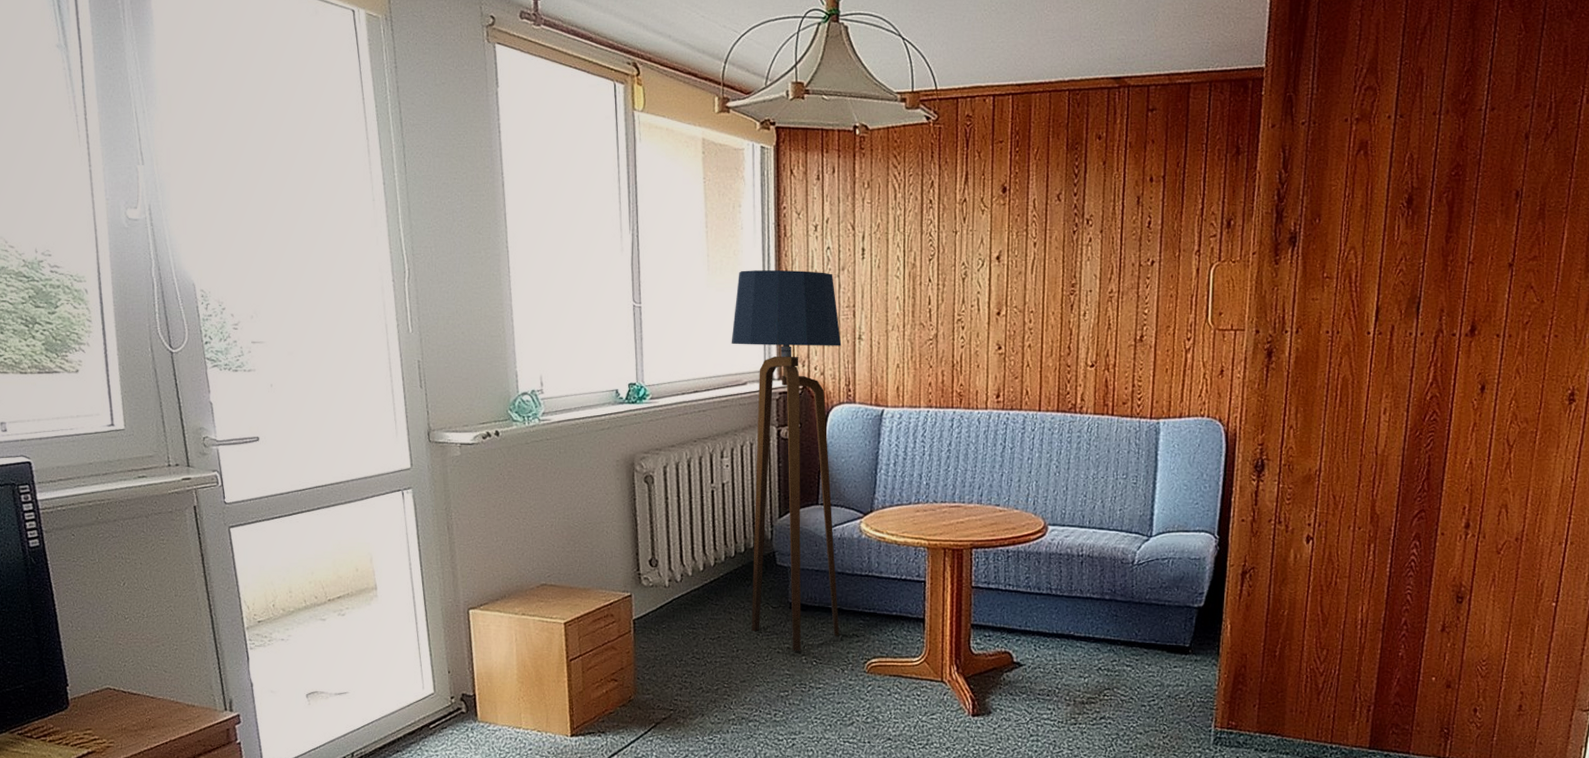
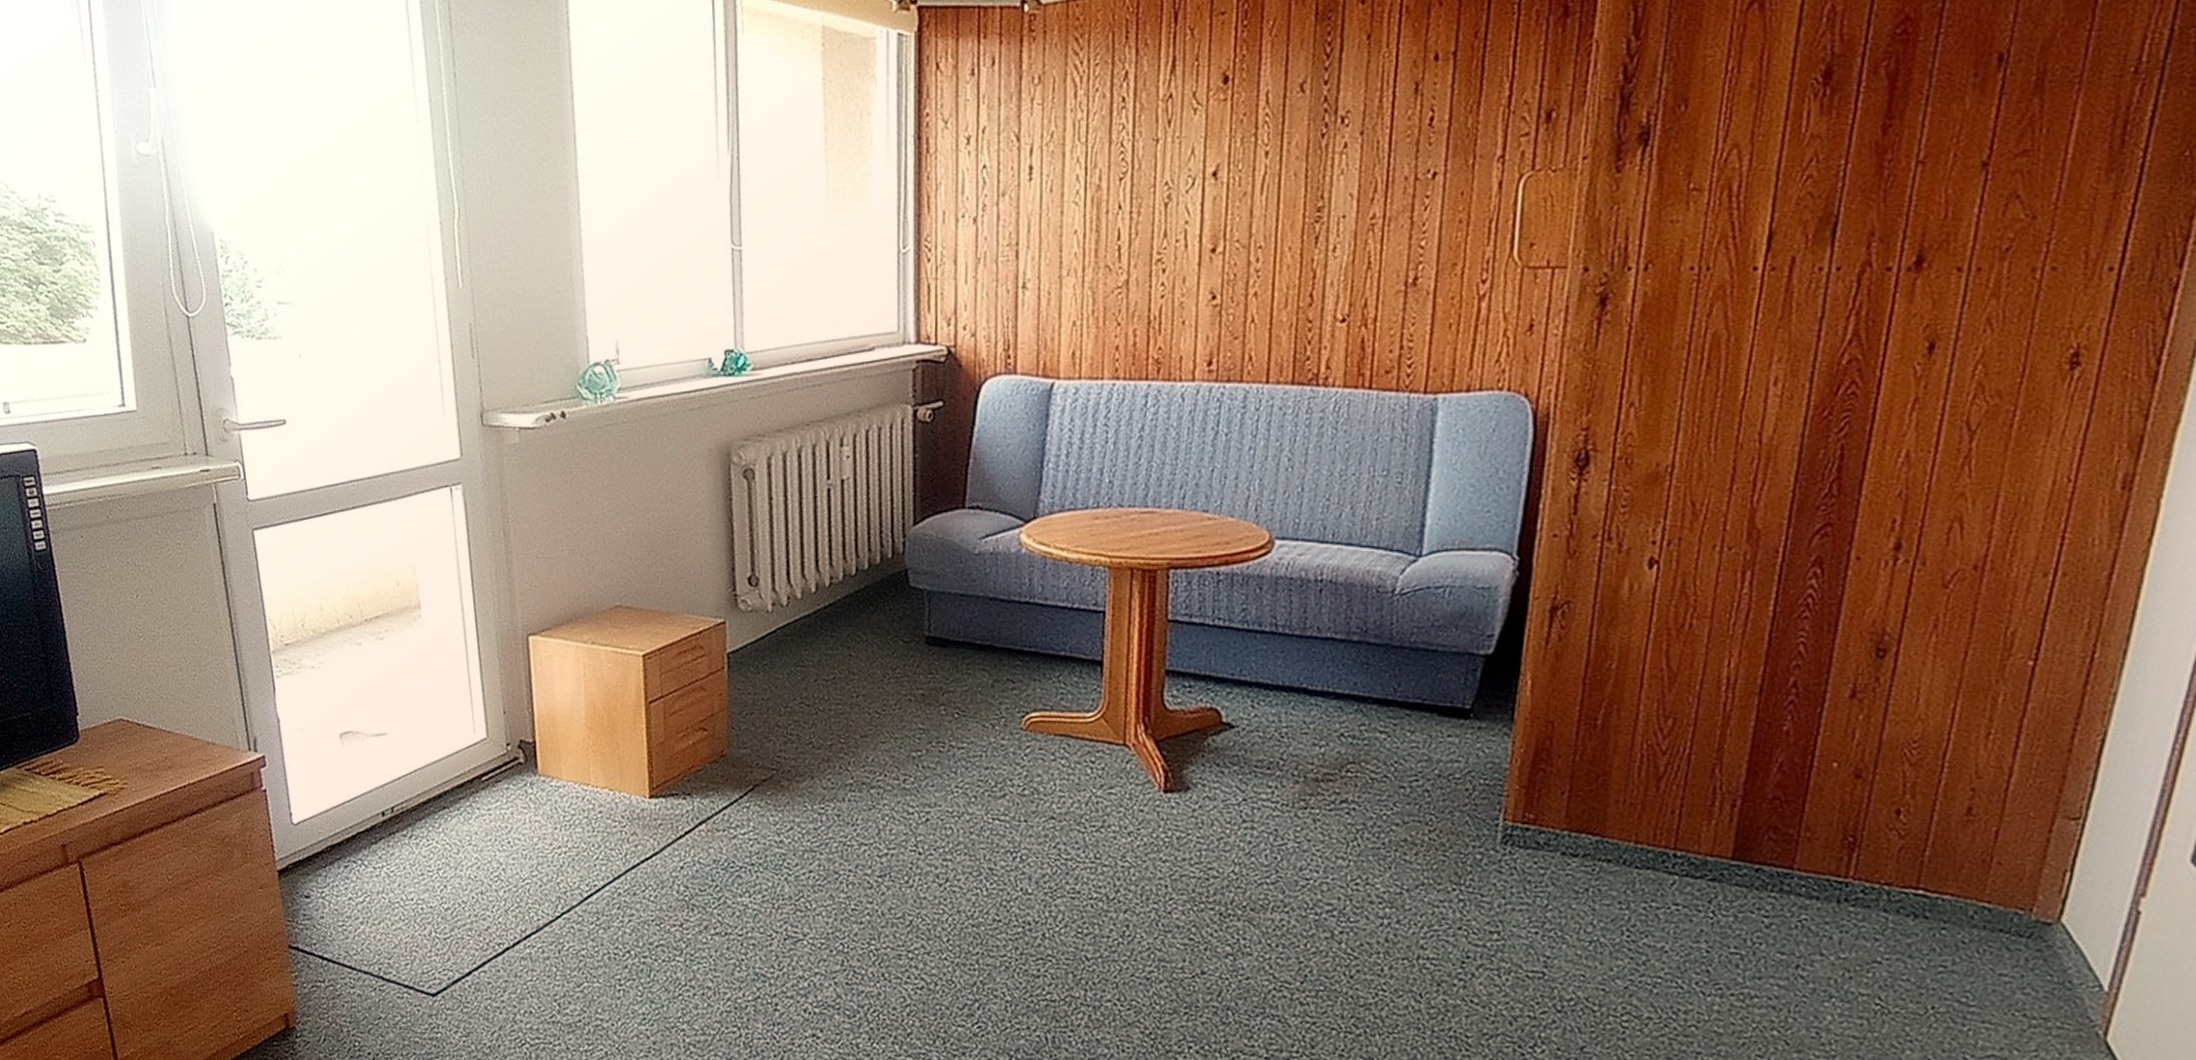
floor lamp: present [731,270,842,652] -> none [855,198,1000,700]

